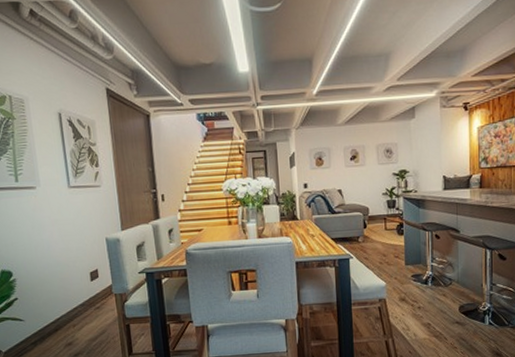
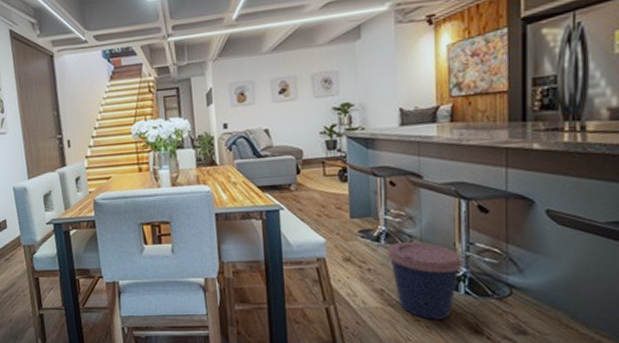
coffee cup: none [433,283,487,347] -> present [388,241,462,320]

